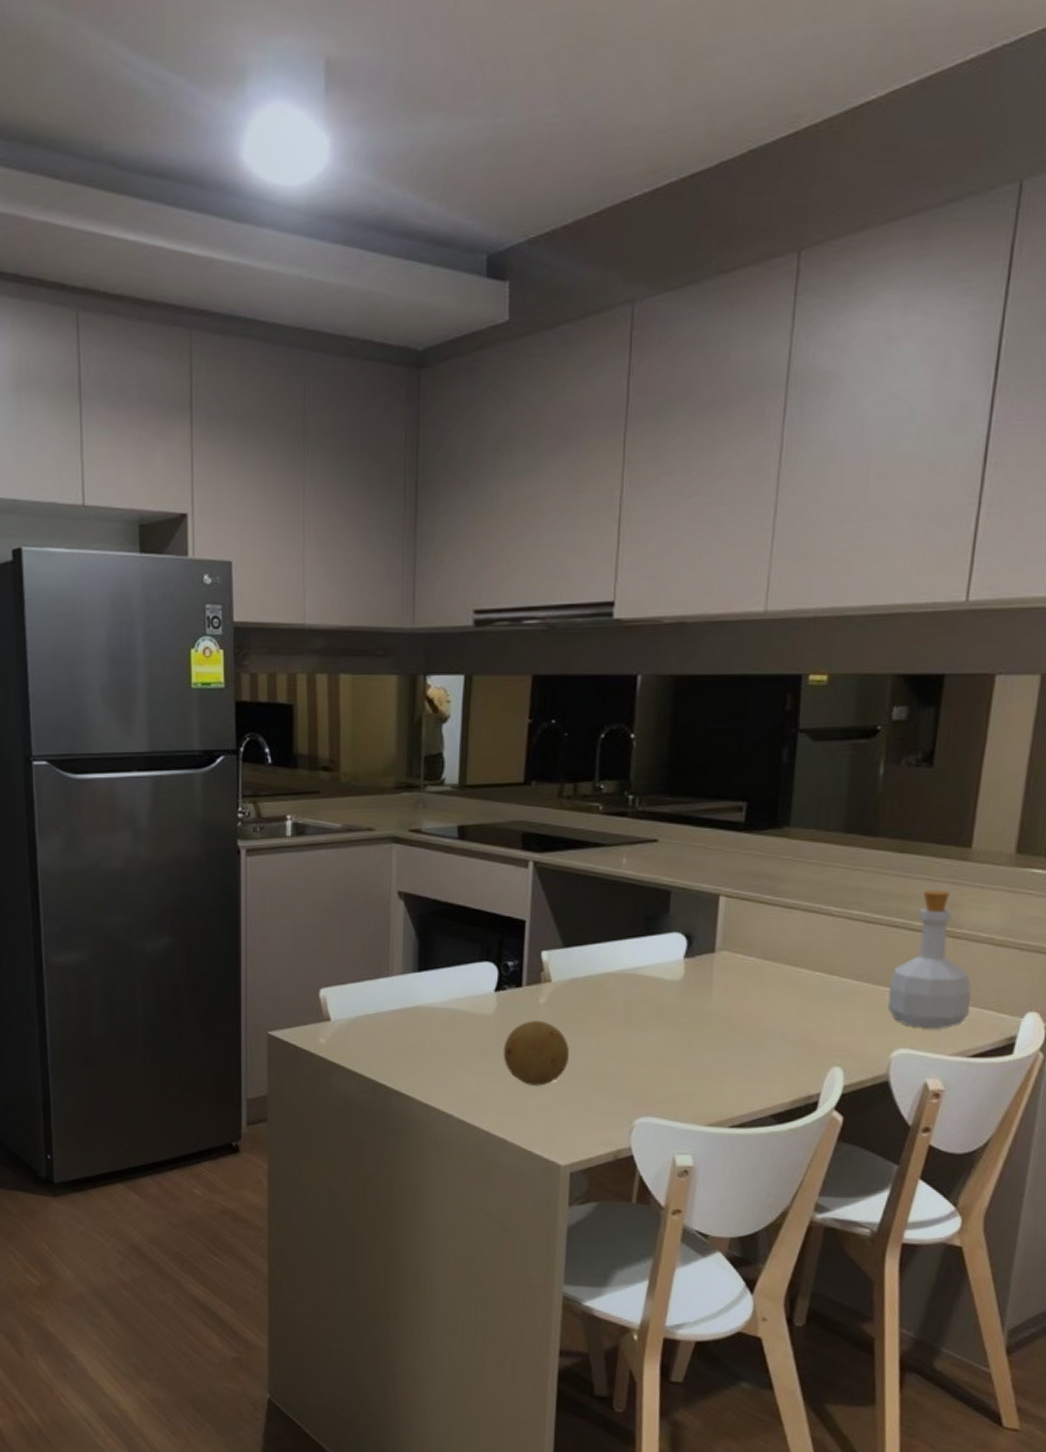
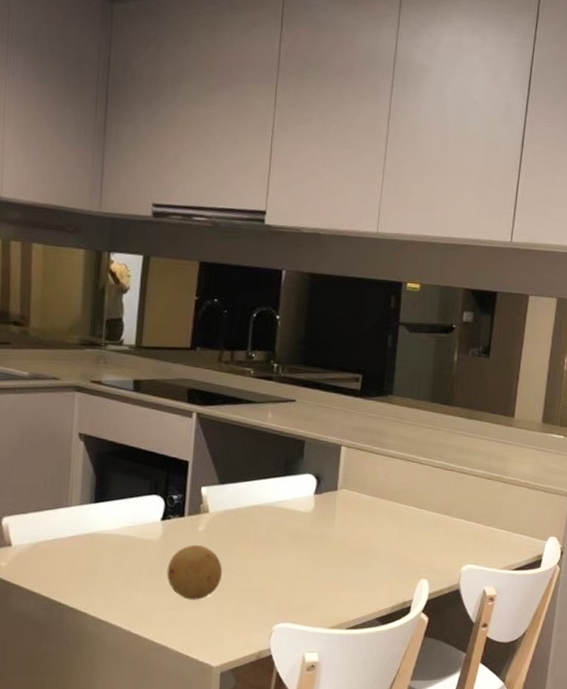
bottle: present [887,889,972,1029] -> none [459,446,515,550]

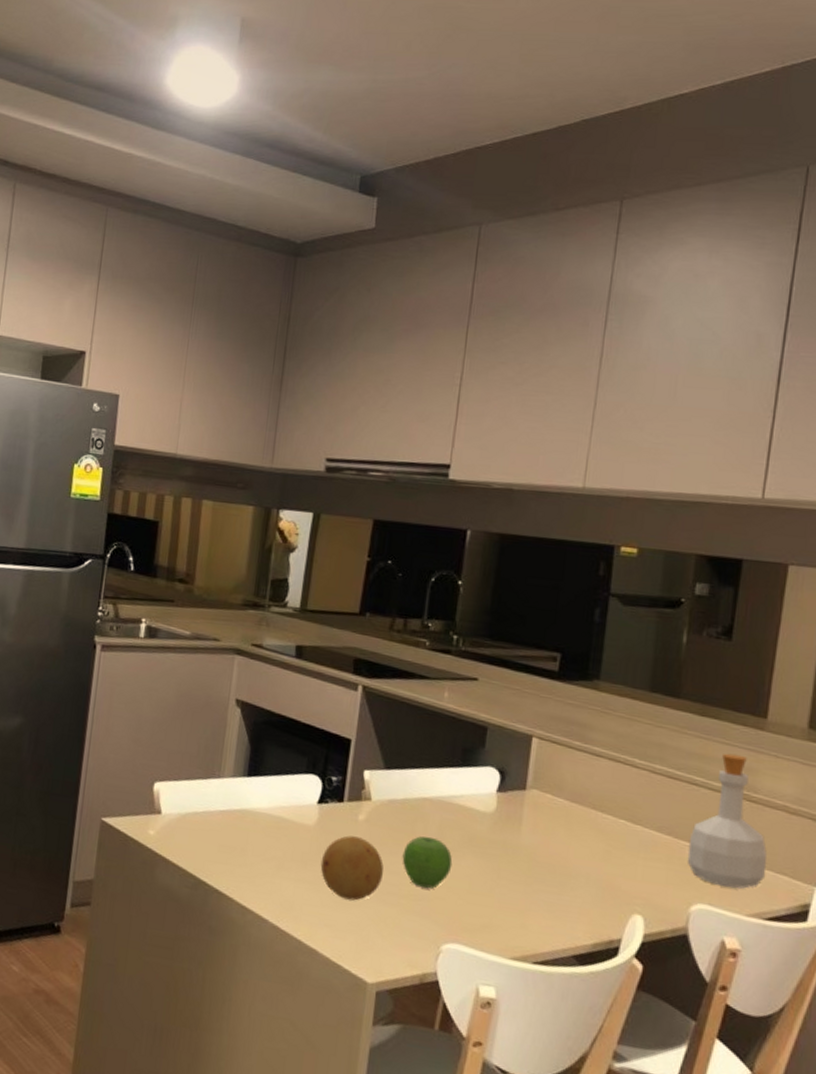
fruit: none [237,537,280,580] -> present [402,836,453,888]
bottle: none [459,446,515,550] -> present [687,753,768,889]

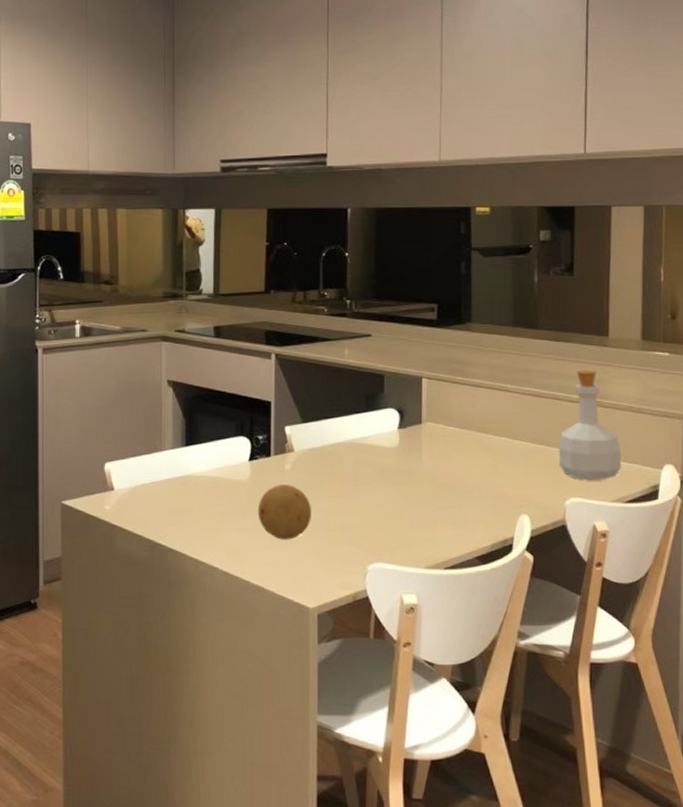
fruit: present [402,836,453,888] -> none [326,475,369,519]

